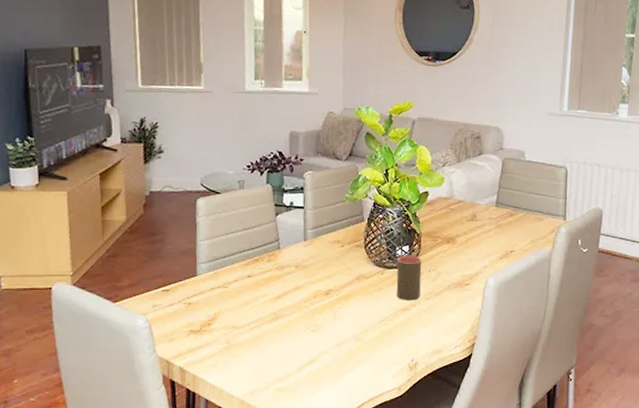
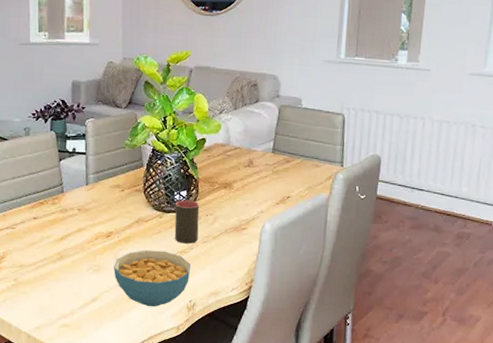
cereal bowl: none [332,308,413,368] -> present [113,250,190,307]

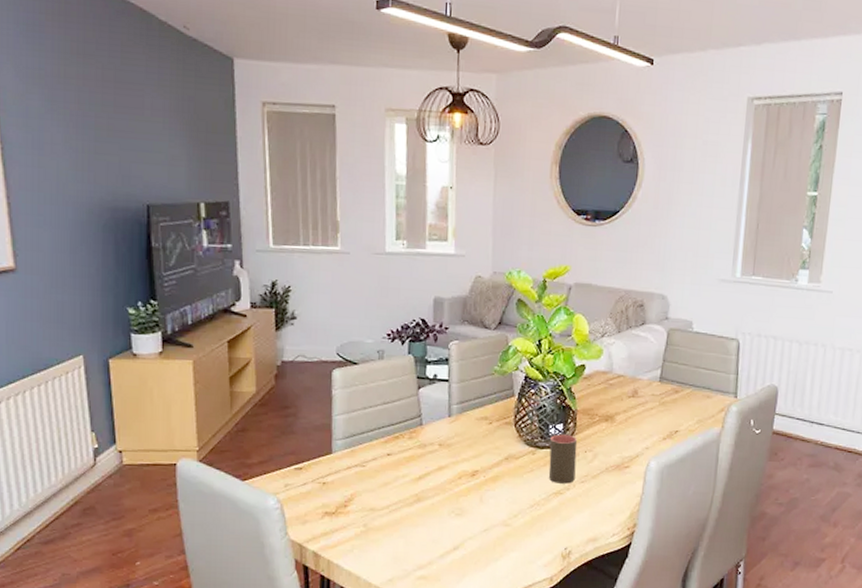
cereal bowl: present [113,250,190,307] -> none [479,491,566,556]

